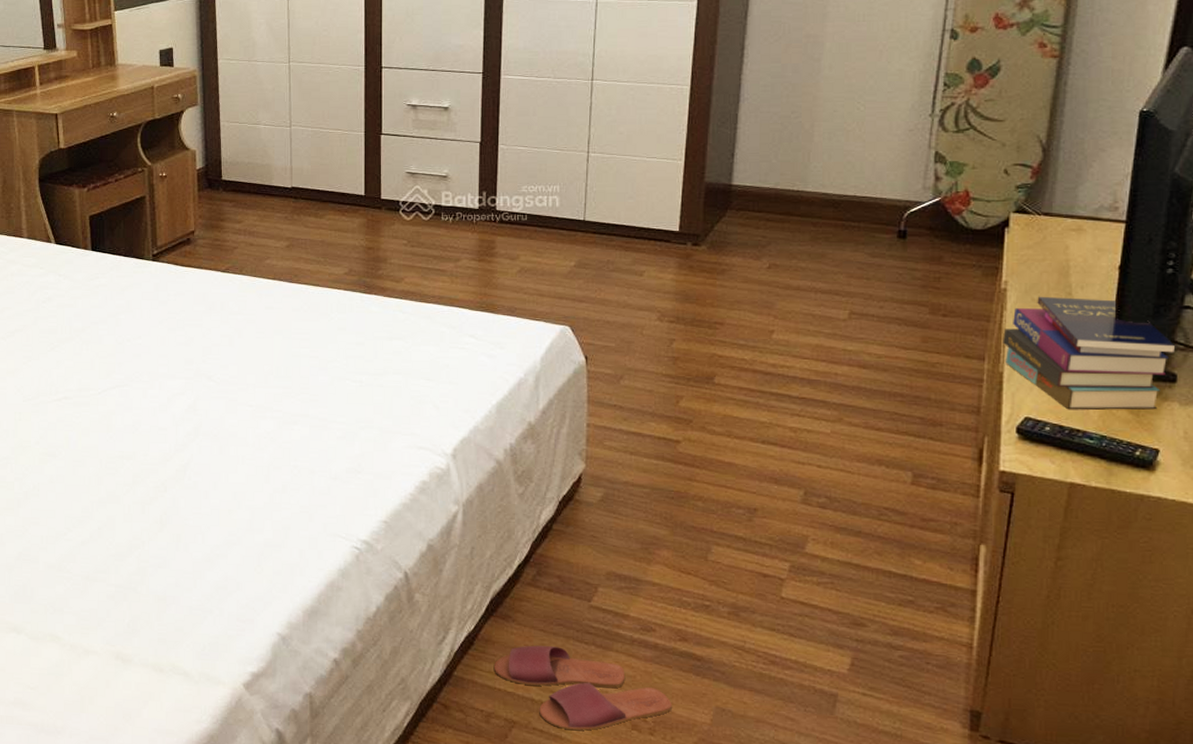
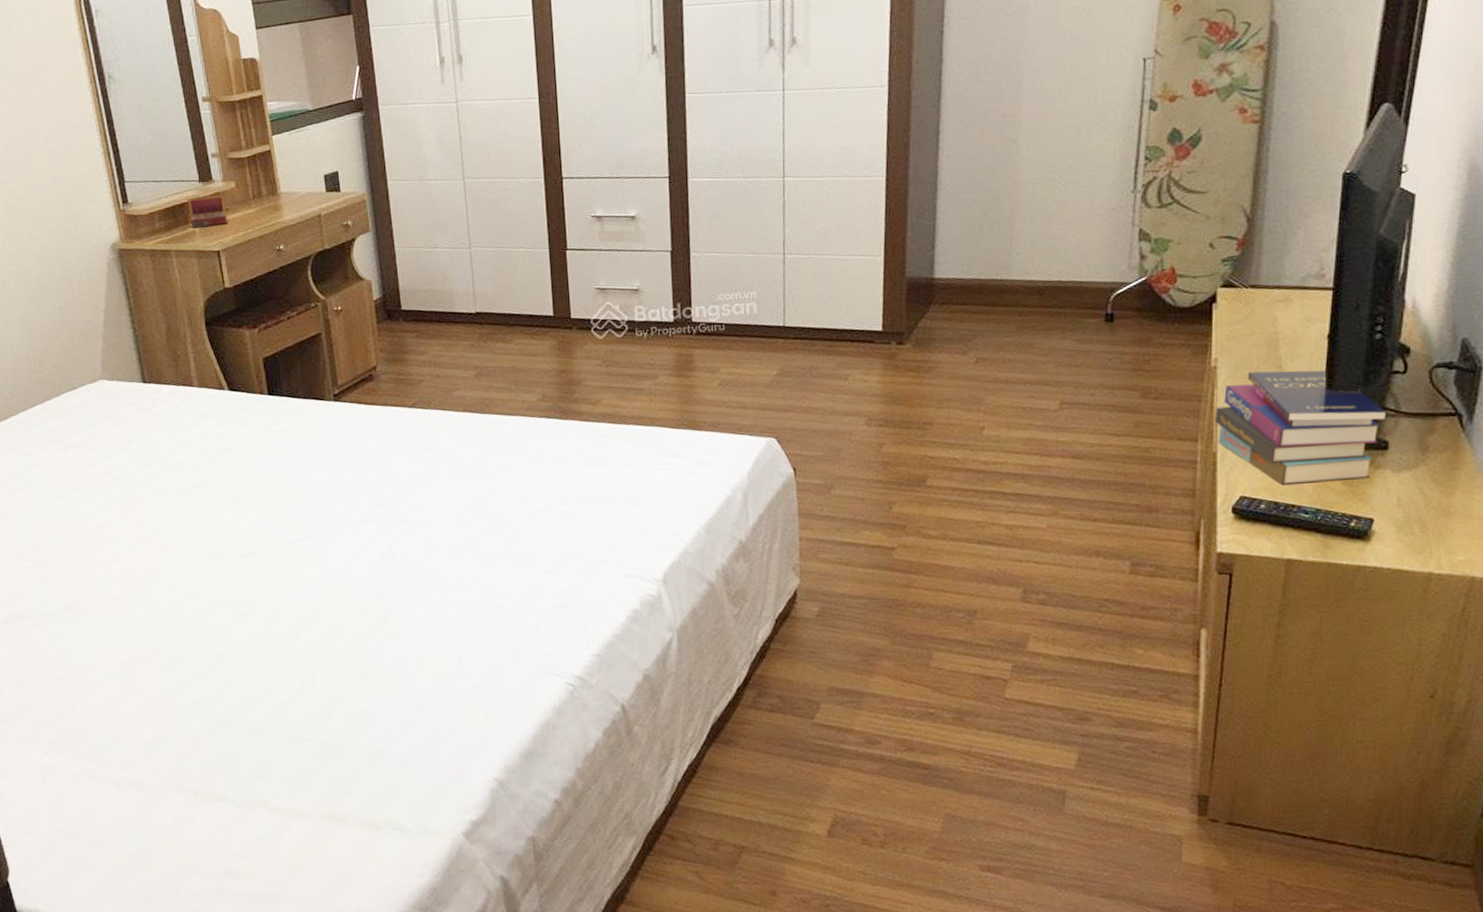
wooden box: none [32,62,68,91] -> present [188,194,228,228]
slippers: present [493,645,672,731] -> none [719,768,902,850]

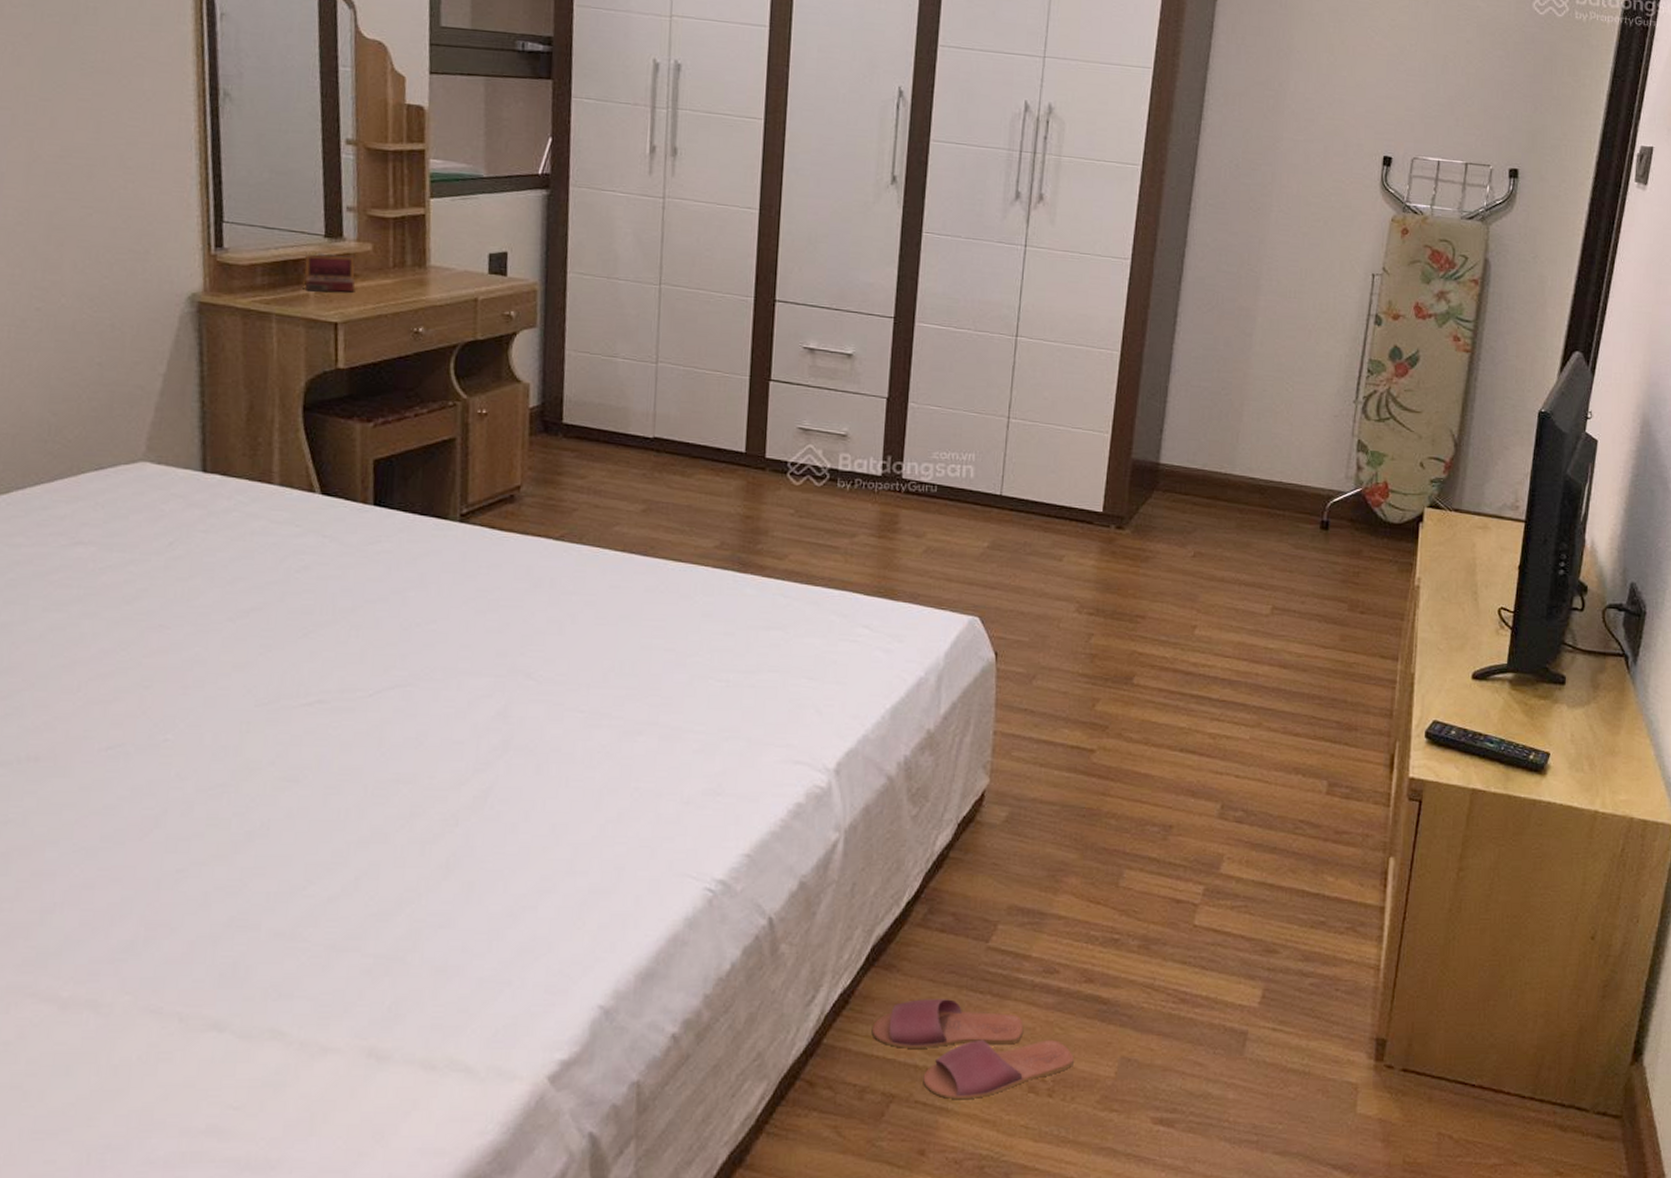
slippers: none [719,768,902,850] -> present [871,999,1074,1099]
books: present [1215,370,1387,486] -> none [1415,594,1565,713]

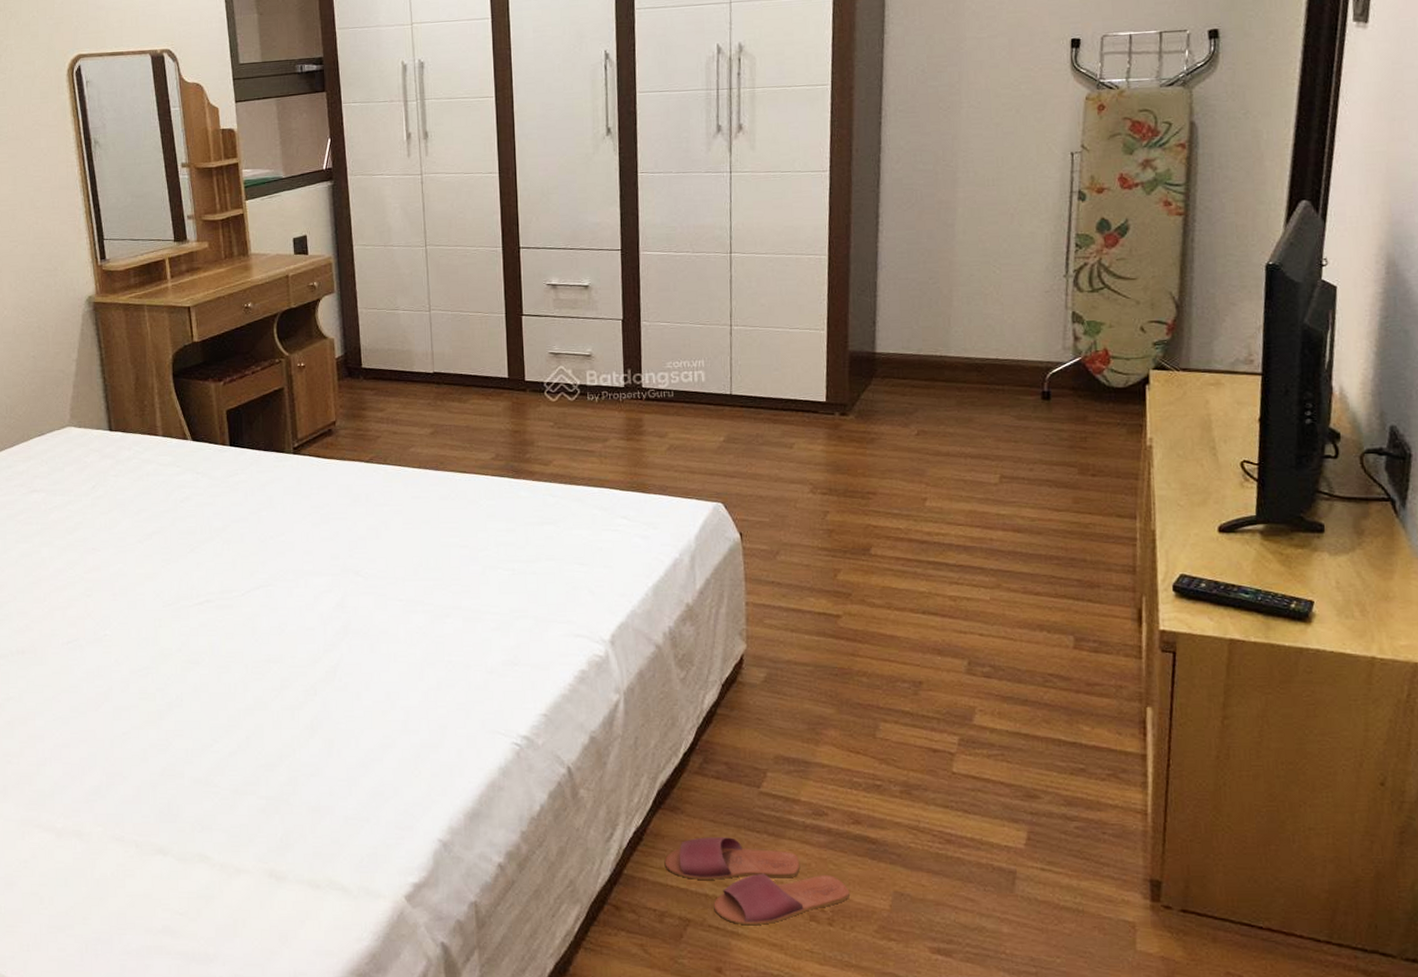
wooden box: present [304,254,356,293] -> none [162,254,200,285]

